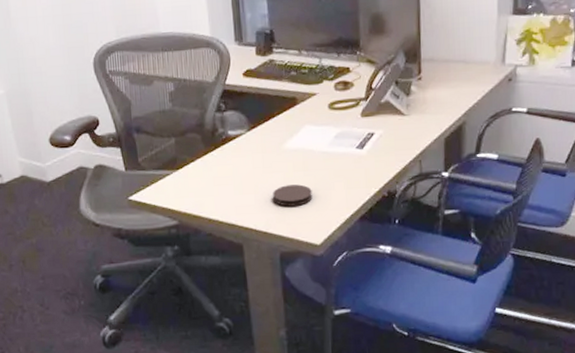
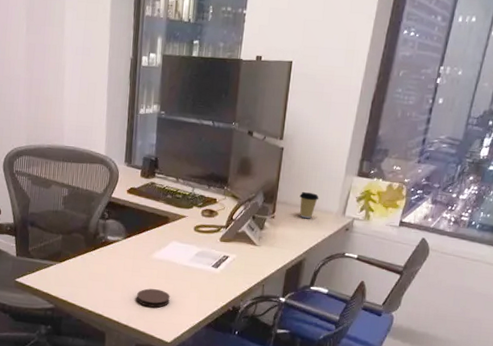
coffee cup: none [447,42,471,75] -> present [299,191,319,219]

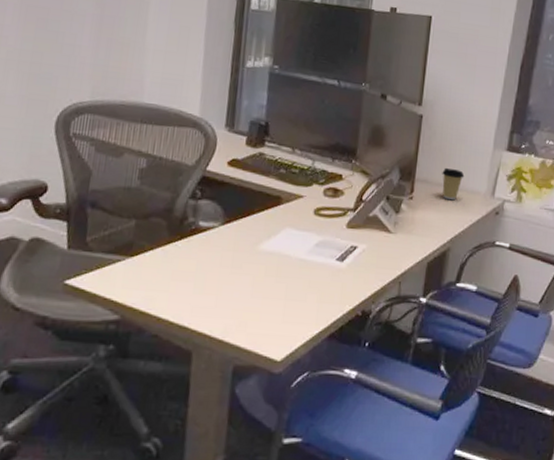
coaster: present [136,288,170,308] -> none [236,290,282,315]

